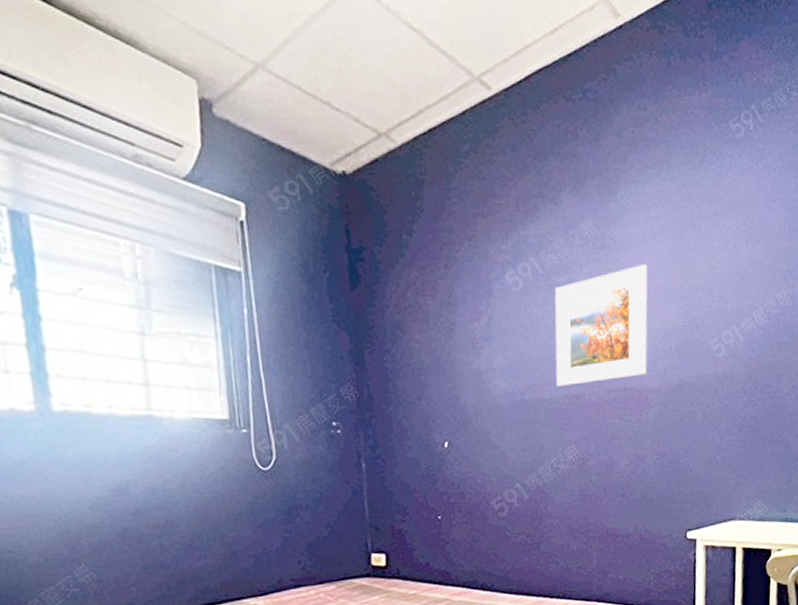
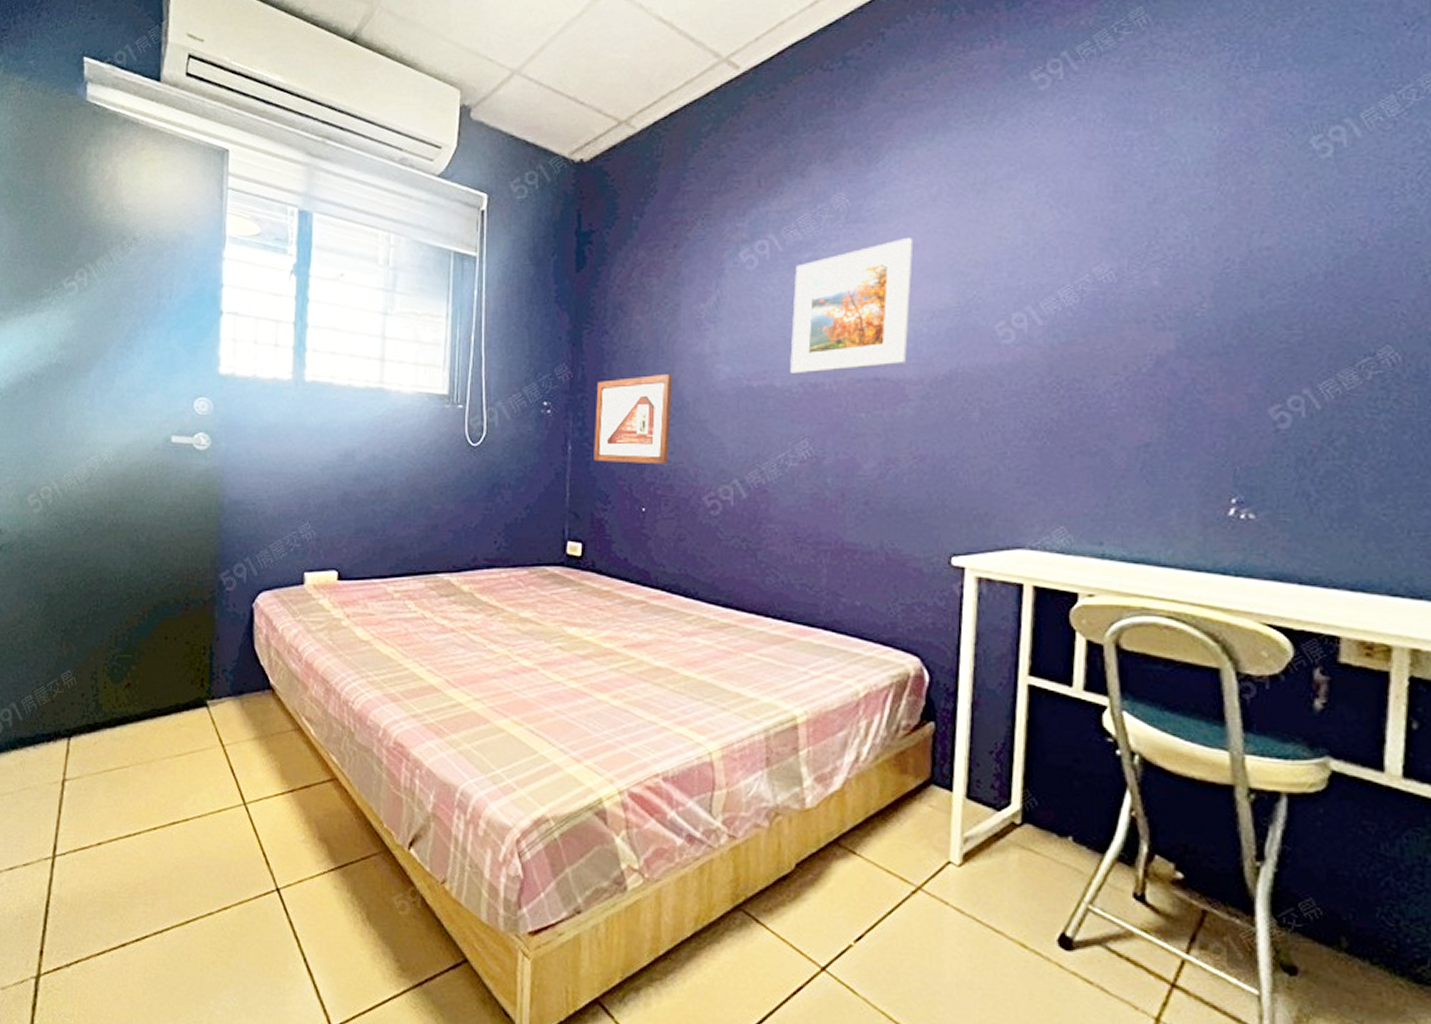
picture frame: none [384,390,458,477] -> present [594,374,673,465]

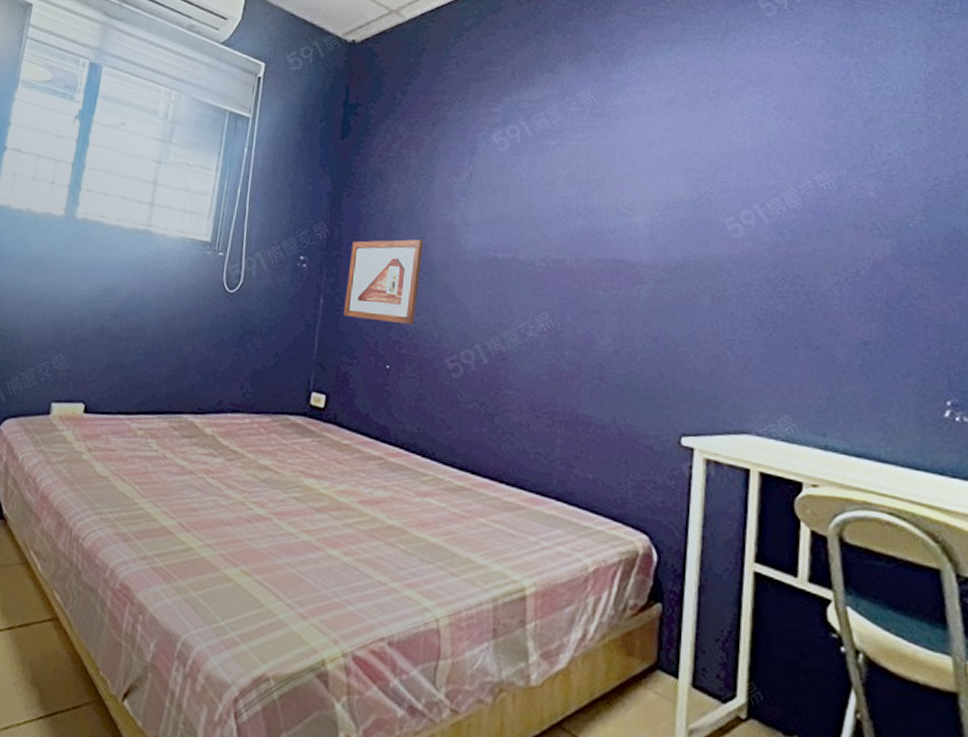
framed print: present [790,238,914,373] -> none [534,134,652,250]

